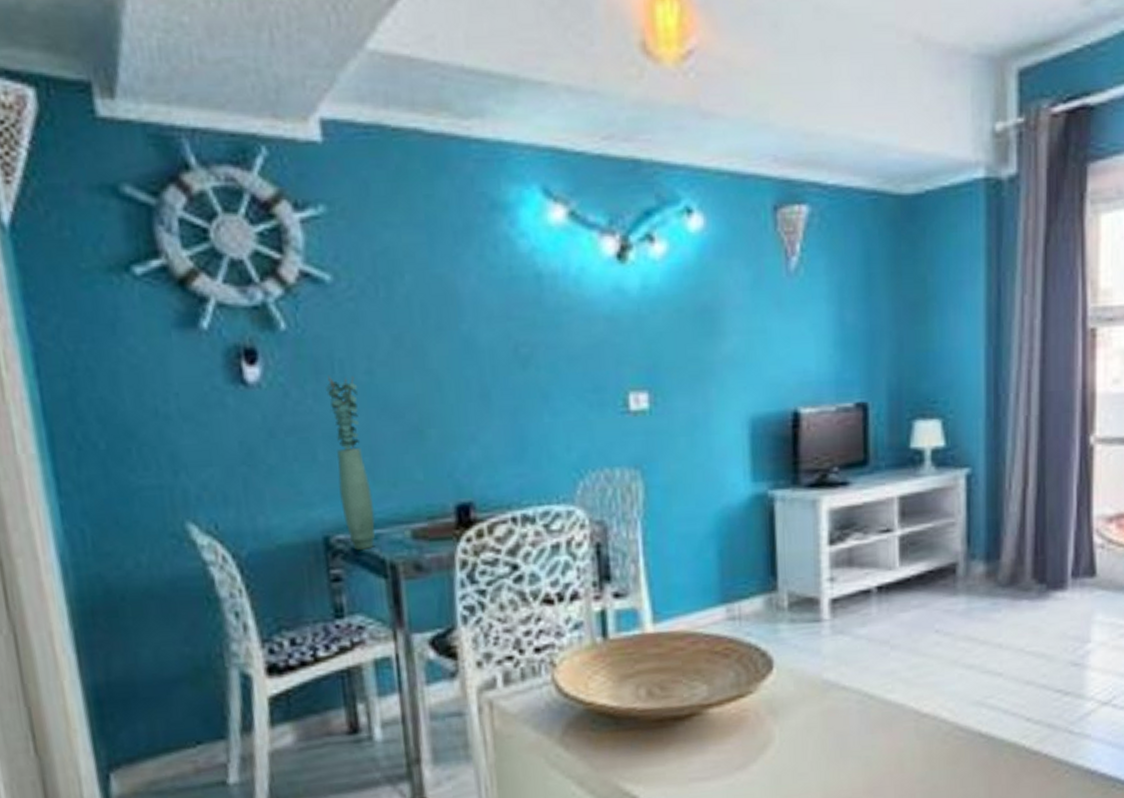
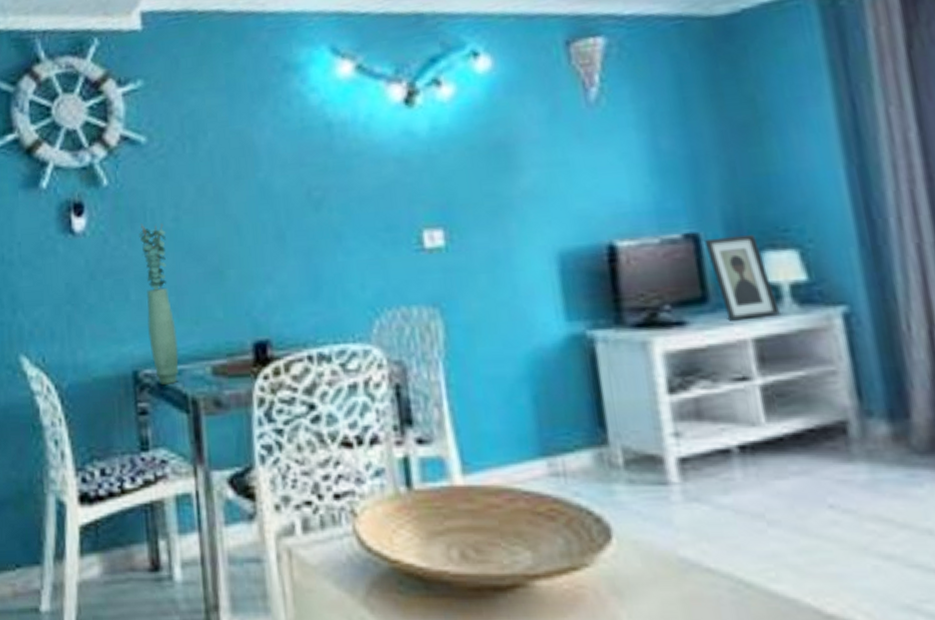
picture frame: none [871,405,921,481] -> present [704,235,780,321]

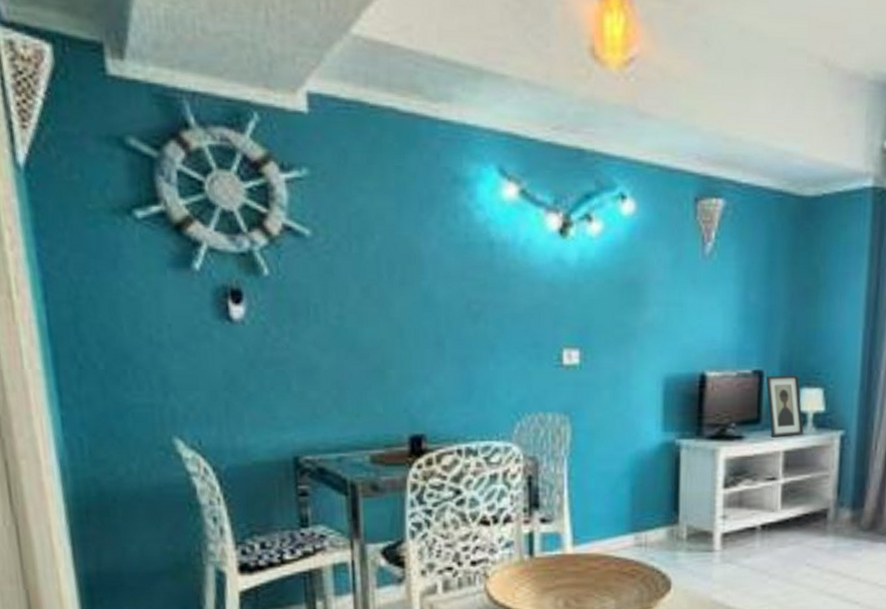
vase: present [139,223,179,385] -> none [302,318,339,470]

